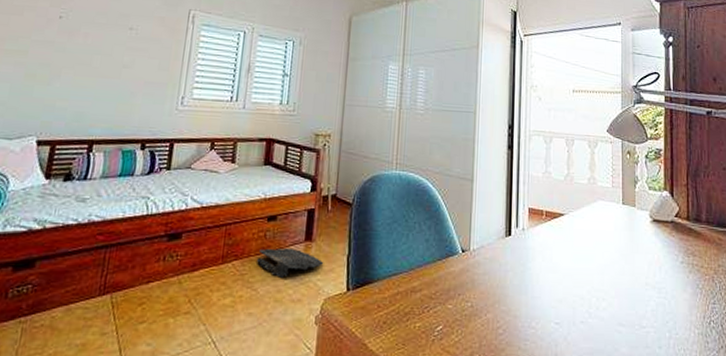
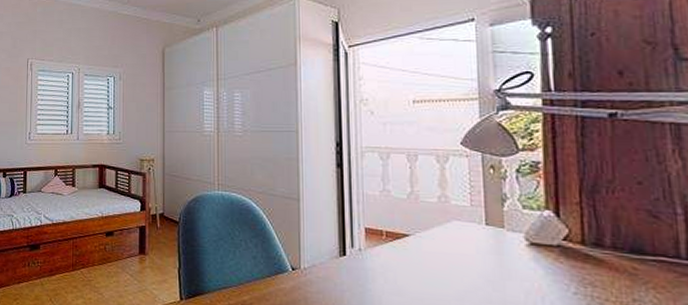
carved panel: present [257,247,324,278] -> none [100,259,158,285]

